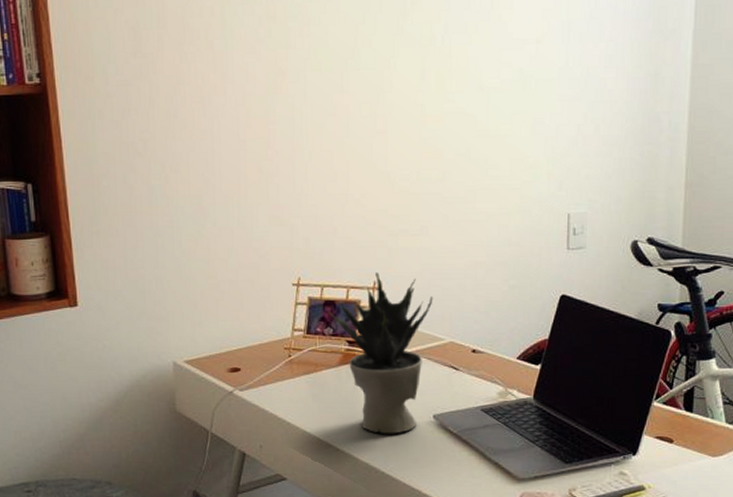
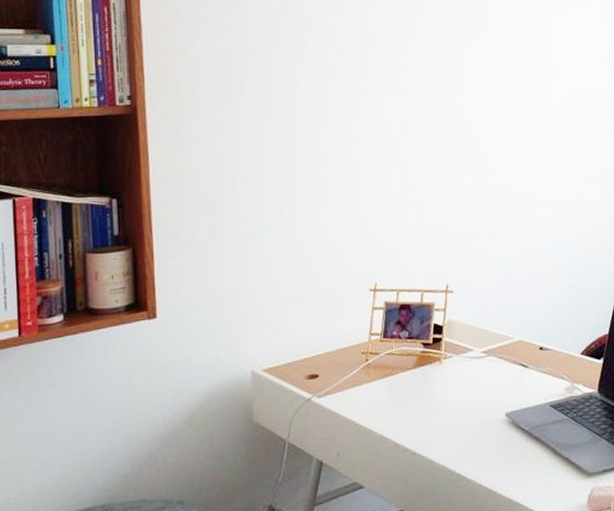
potted plant: present [327,271,433,434] -> none [403,275,502,435]

